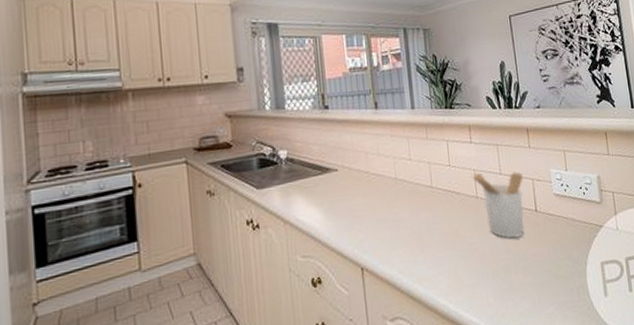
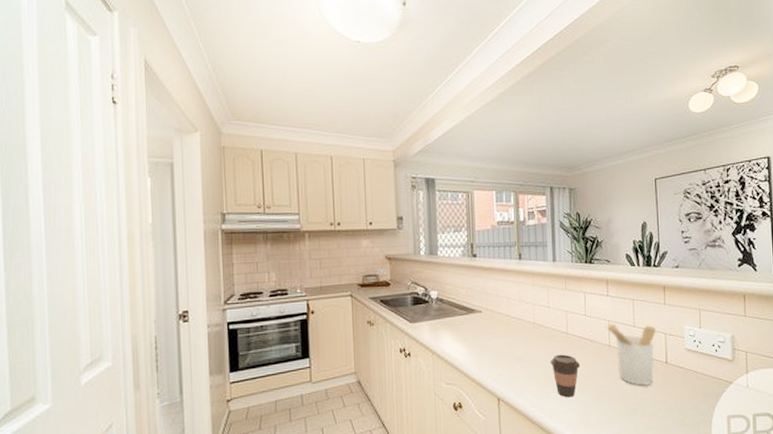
coffee cup: none [416,210,449,260] -> present [550,354,581,398]

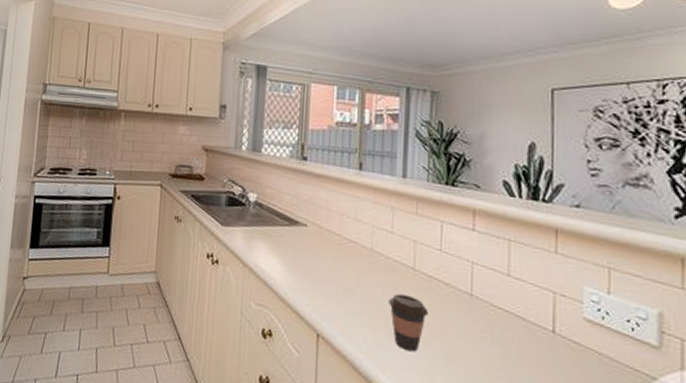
utensil holder: present [606,323,656,386] -> none [468,266,540,358]

